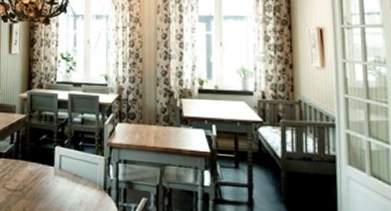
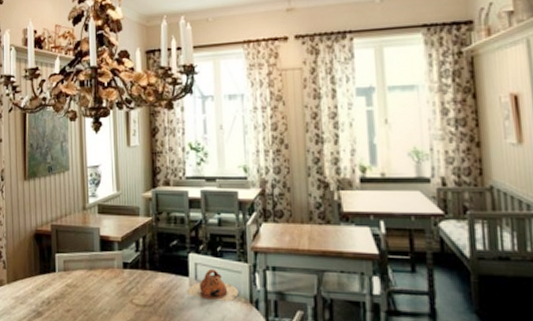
teapot: none [52,161,95,189] -> present [187,269,239,302]

